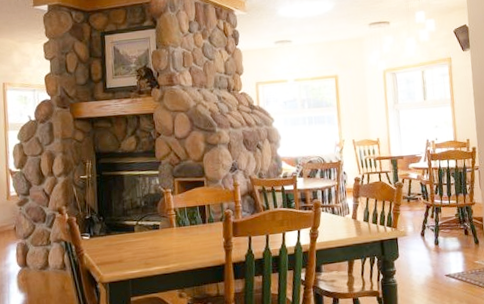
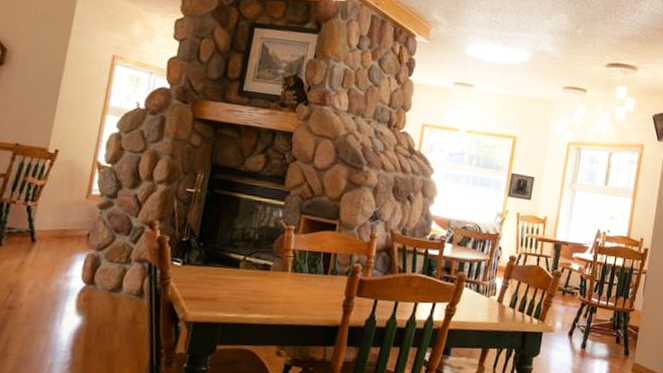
wall art: none [339,105,363,129] -> present [507,172,535,201]

